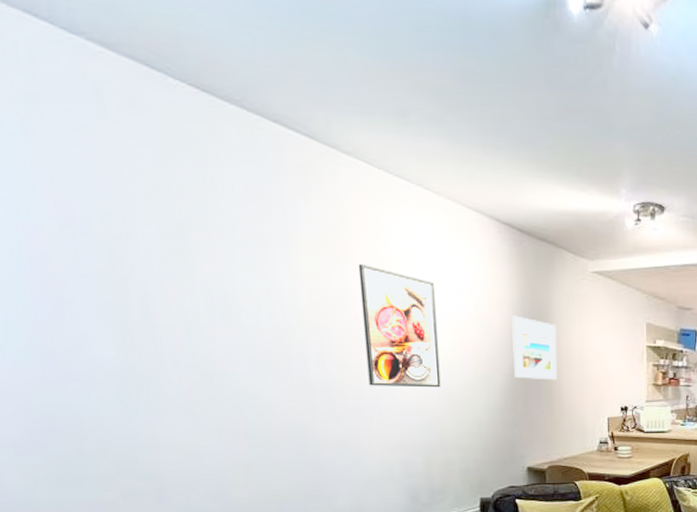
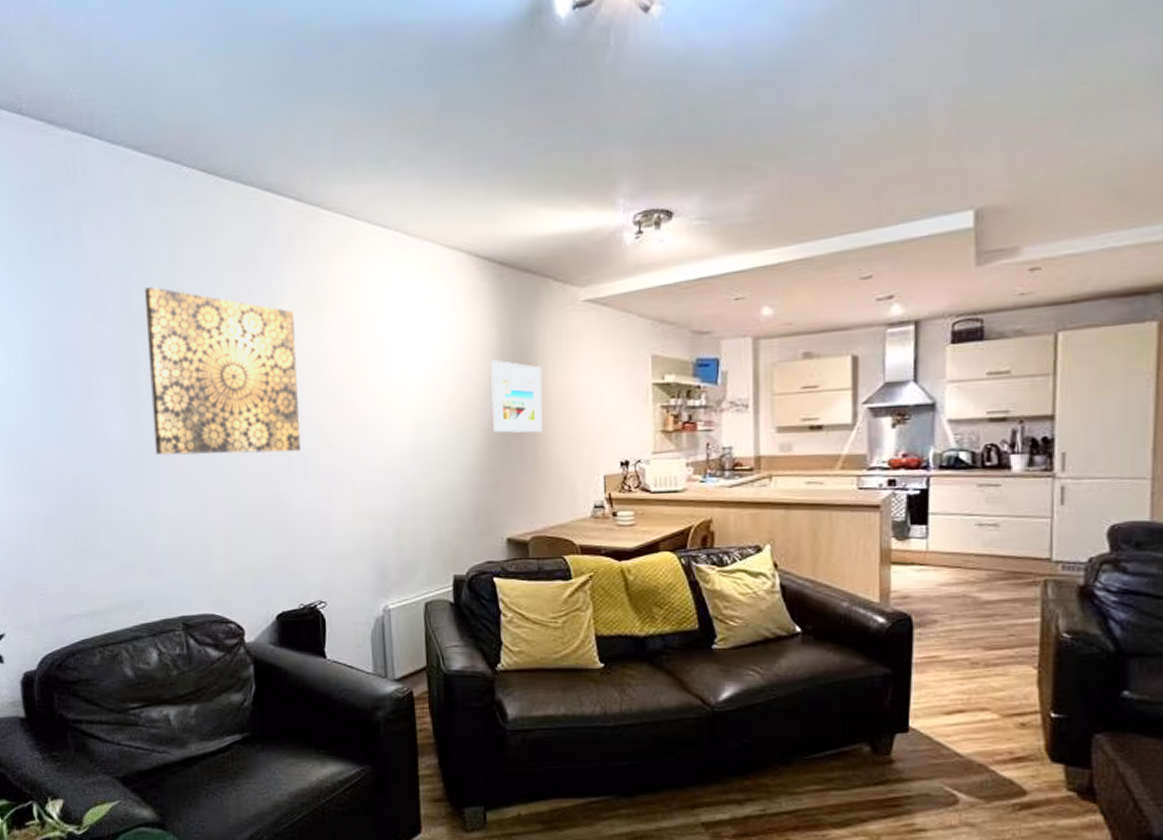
wall art: none [126,204,326,386] -> present [144,287,301,455]
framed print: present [358,264,441,388] -> none [335,320,414,450]

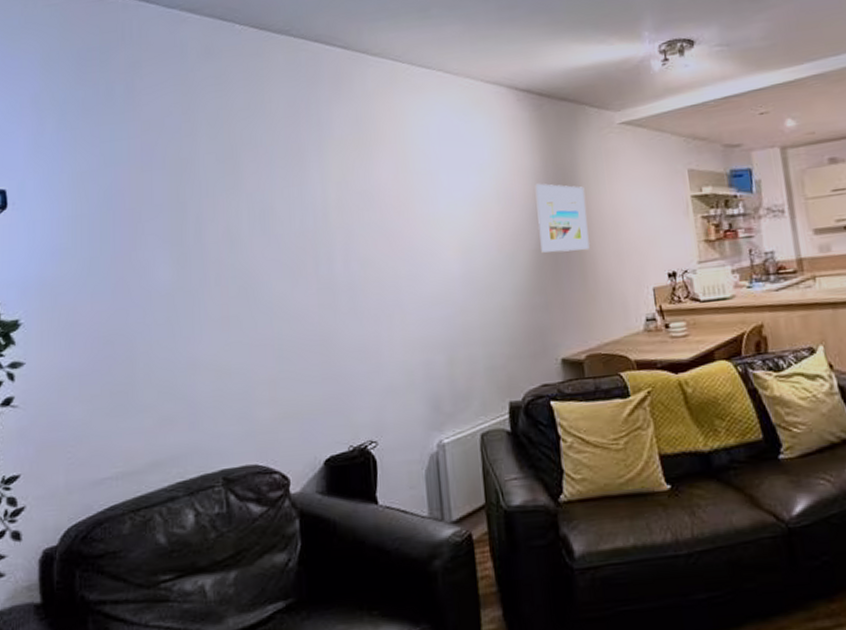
wall art: present [144,287,301,455] -> none [194,135,350,299]

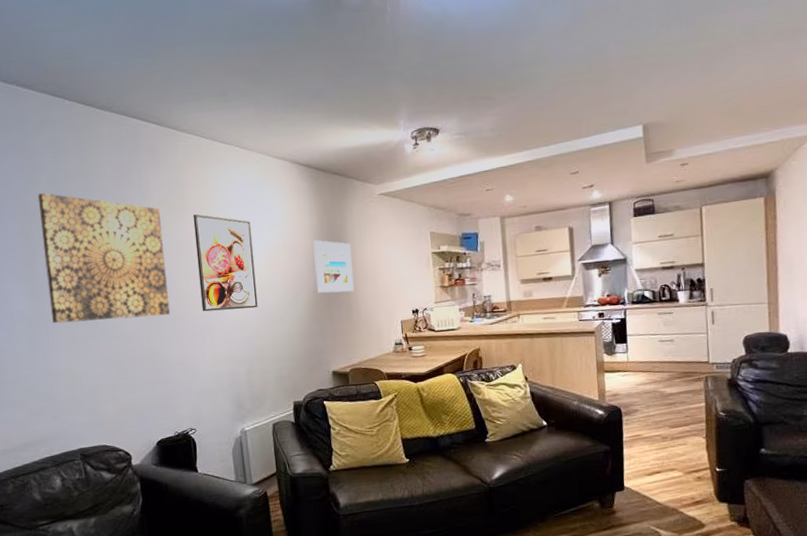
wall art: none [194,135,350,299] -> present [37,193,171,323]
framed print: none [383,155,463,281] -> present [193,214,258,312]

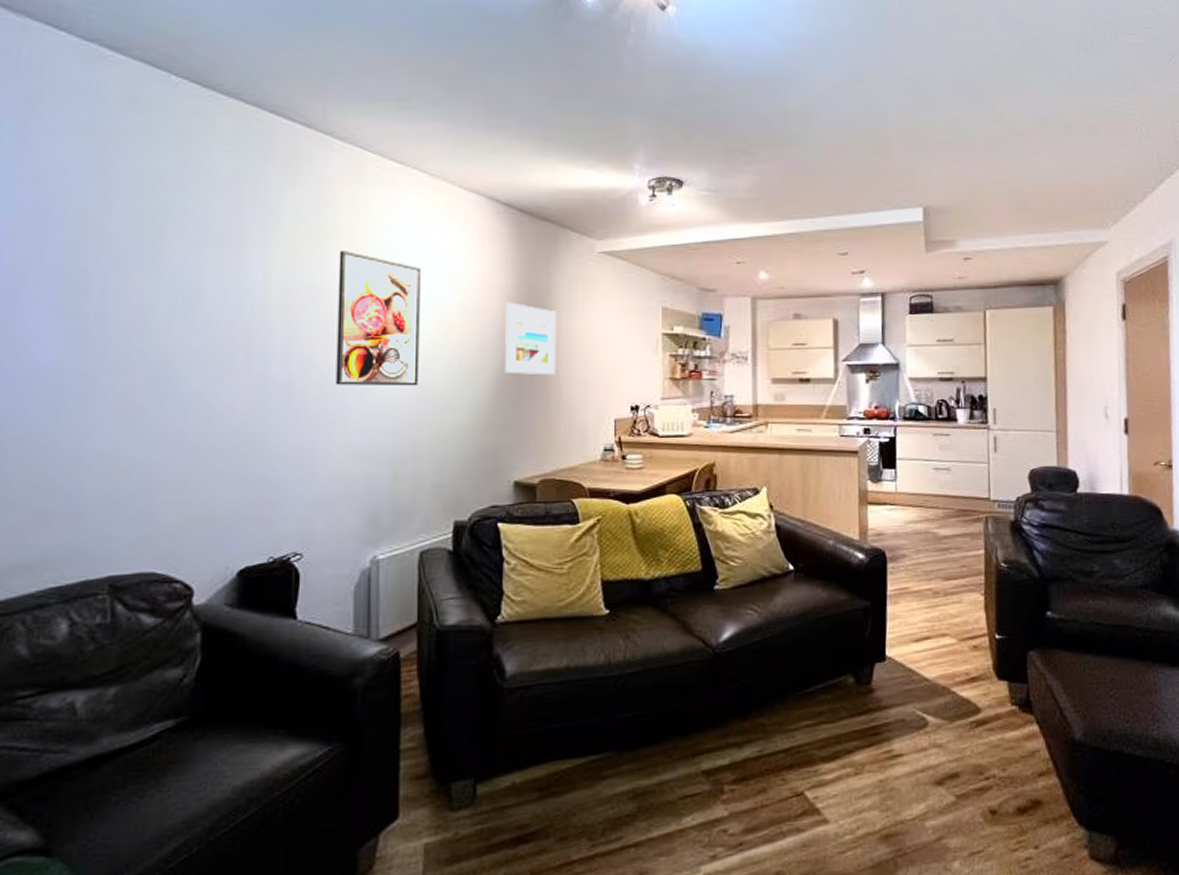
wall art: present [37,193,171,323] -> none [96,196,292,387]

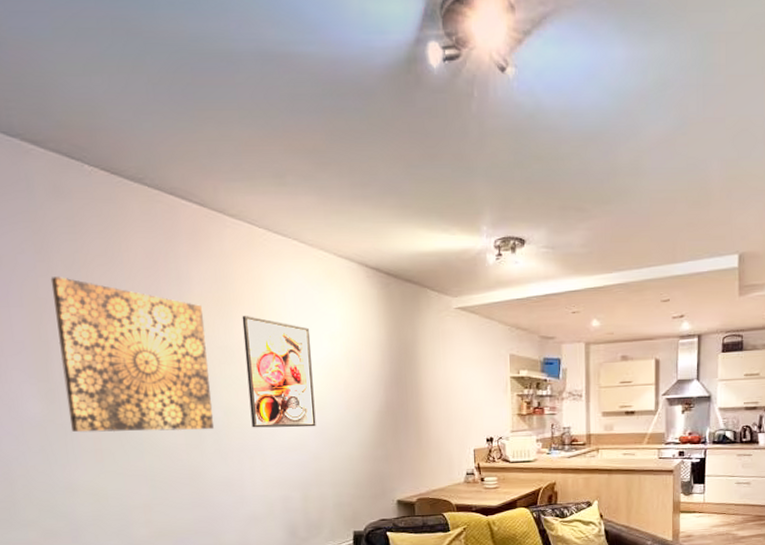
wall art: none [96,196,292,387] -> present [50,277,215,433]
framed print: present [505,302,557,376] -> none [380,354,425,415]

